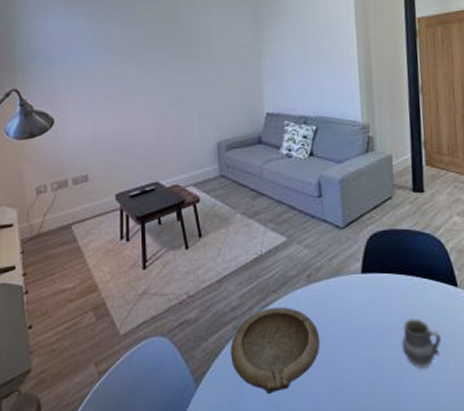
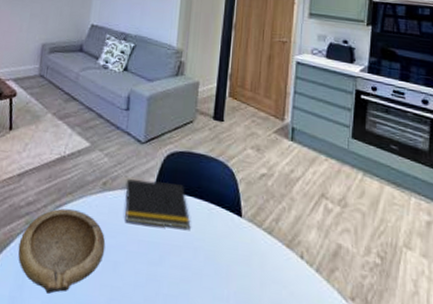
notepad: none [331,263,406,311] -> present [124,179,191,229]
cup: present [402,318,441,368] -> none [181,241,219,293]

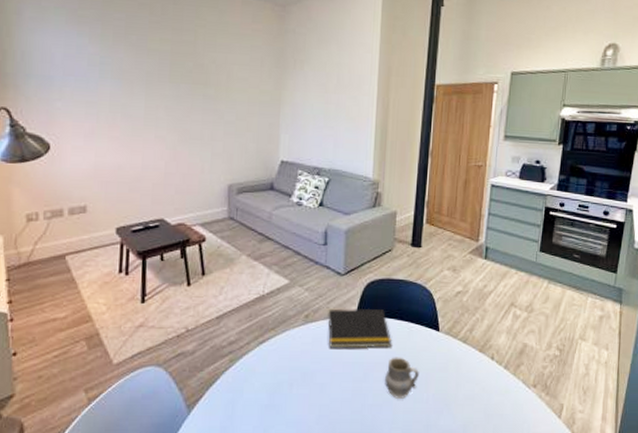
bowl: present [17,208,106,294] -> none [224,344,312,419]
cup: none [181,241,219,293] -> present [385,357,419,399]

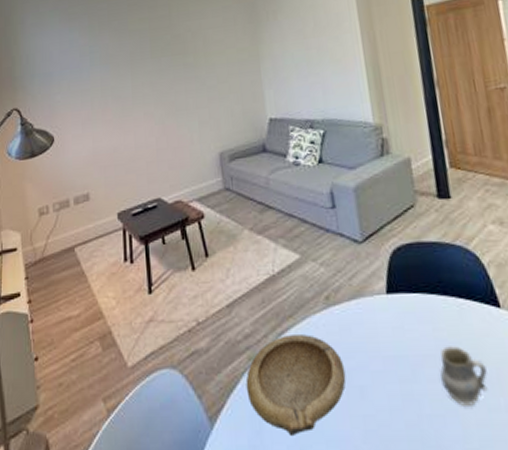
bowl: none [224,344,312,419] -> present [245,334,346,435]
notepad: present [328,308,392,348] -> none [351,282,441,338]

